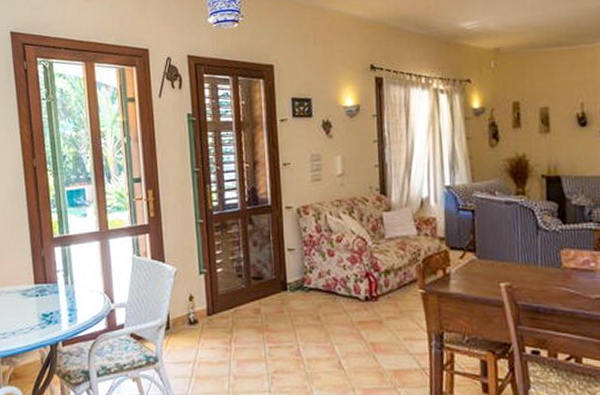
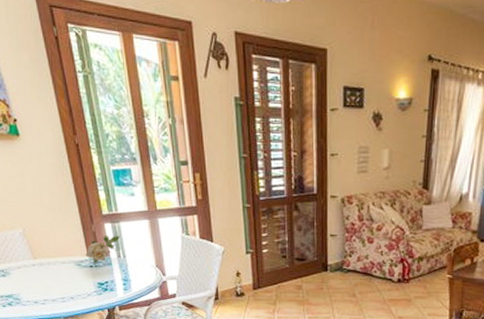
flower: none [32,259,69,293] -> present [85,235,120,265]

